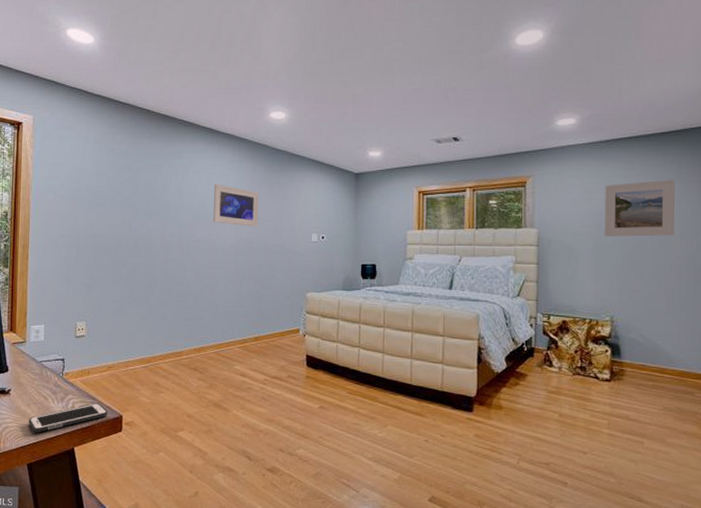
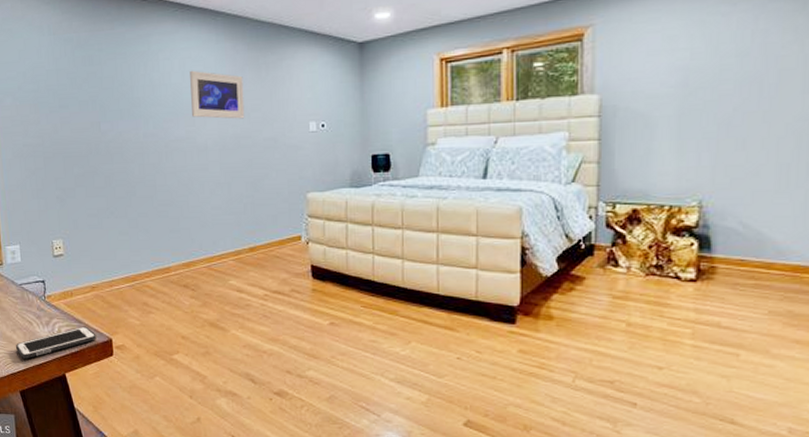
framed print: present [604,179,675,237] -> none [692,12,797,99]

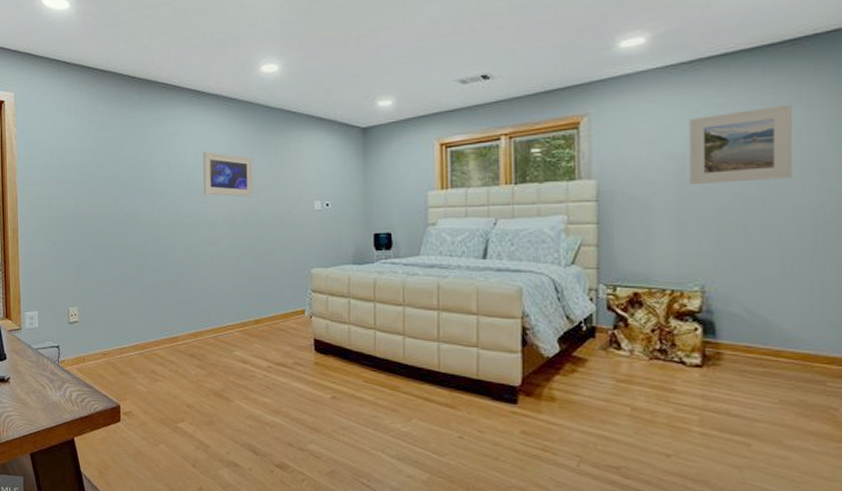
cell phone: present [16,326,97,360] -> none [29,391,105,422]
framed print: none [692,12,797,99] -> present [689,104,792,186]

